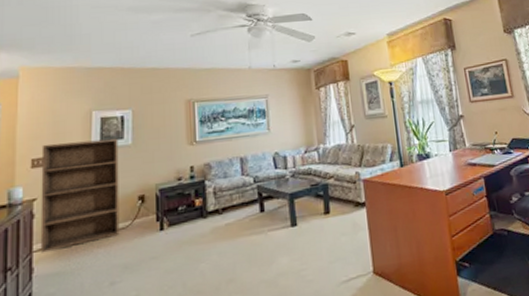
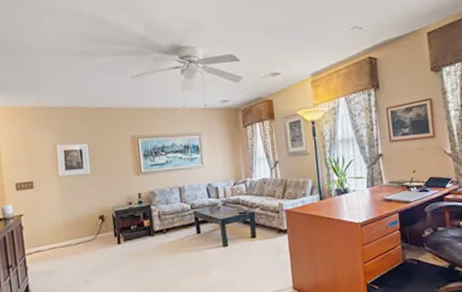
bookshelf: present [40,138,120,253] -> none [22,168,87,256]

